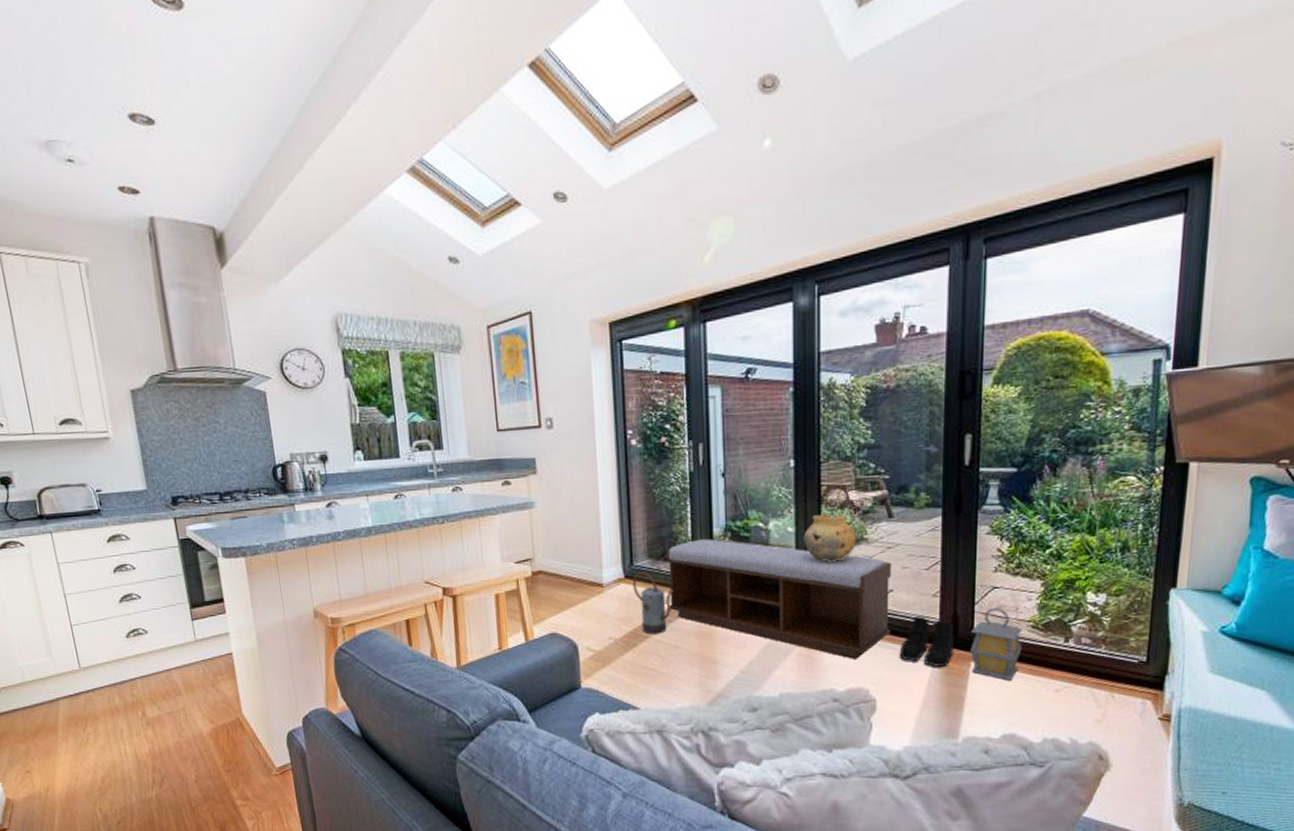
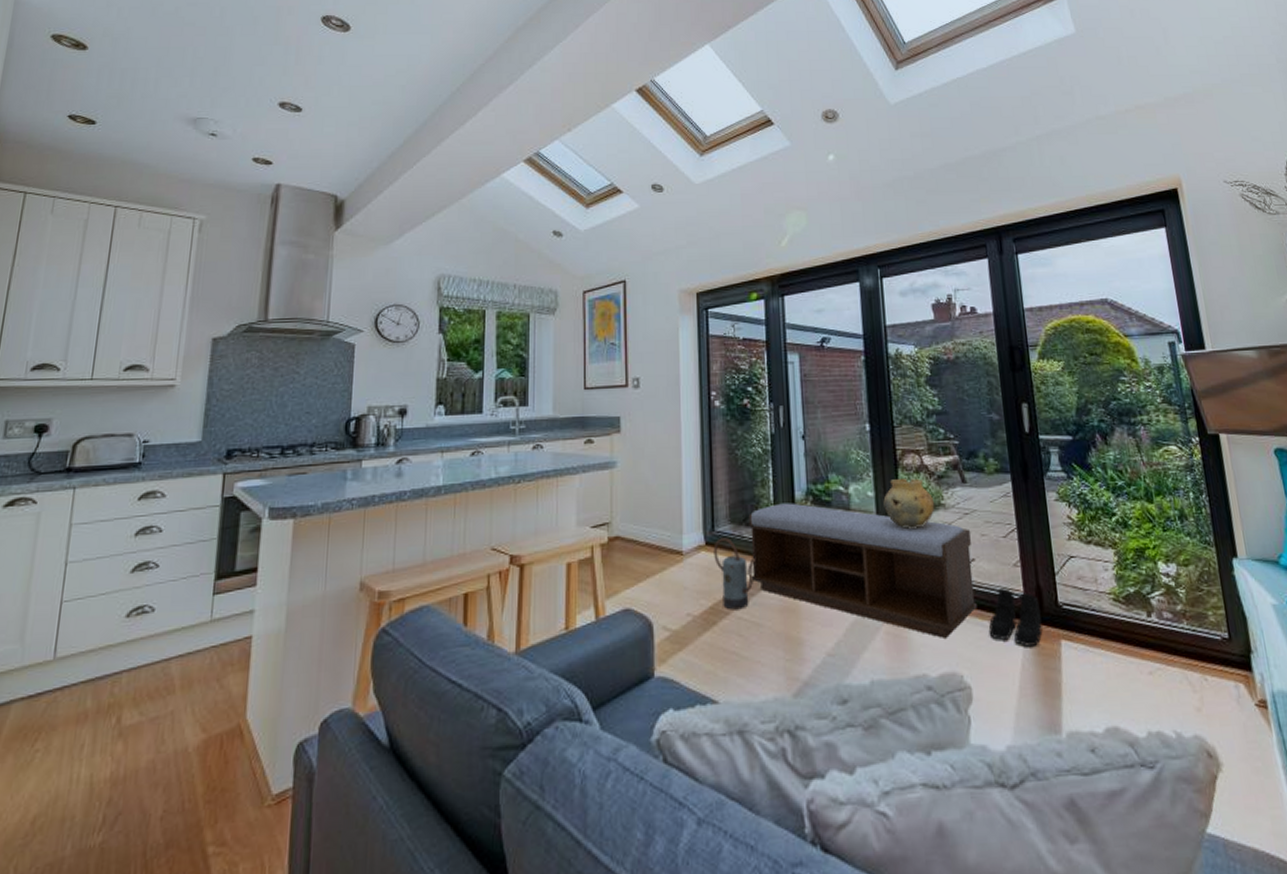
lantern: present [970,607,1023,681] -> none [1056,578,1109,662]

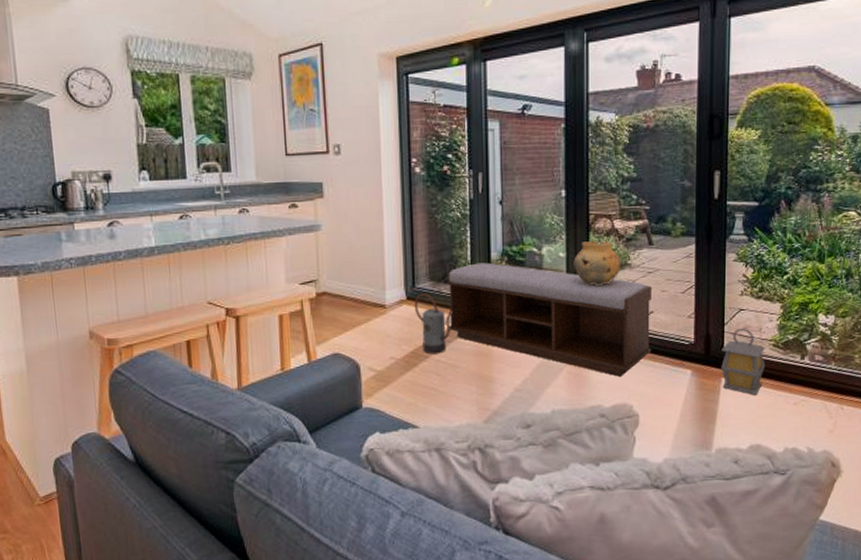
boots: present [988,587,1043,647] -> none [659,335,707,383]
lantern: none [1056,578,1109,662] -> present [721,328,766,395]

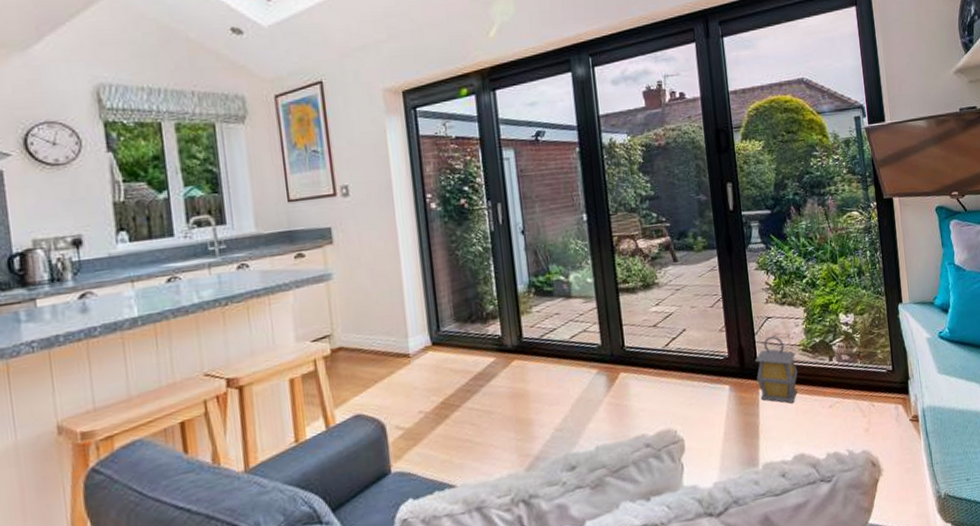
watering can: present [414,293,454,354] -> none [440,336,484,403]
bench: present [447,262,651,377] -> none [473,296,688,402]
ceramic pot: present [574,241,622,285] -> none [602,261,650,309]

